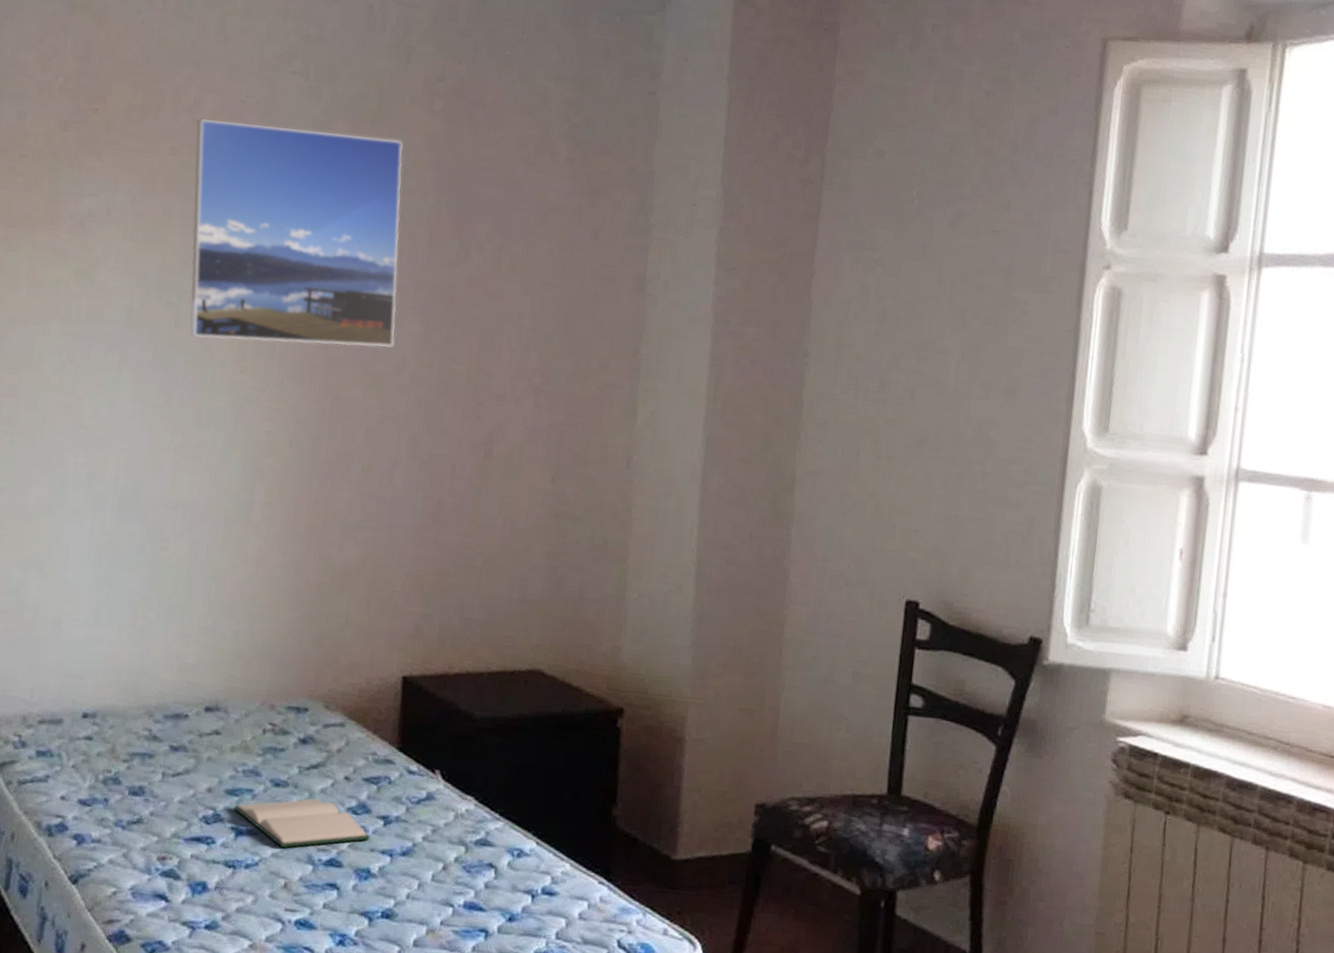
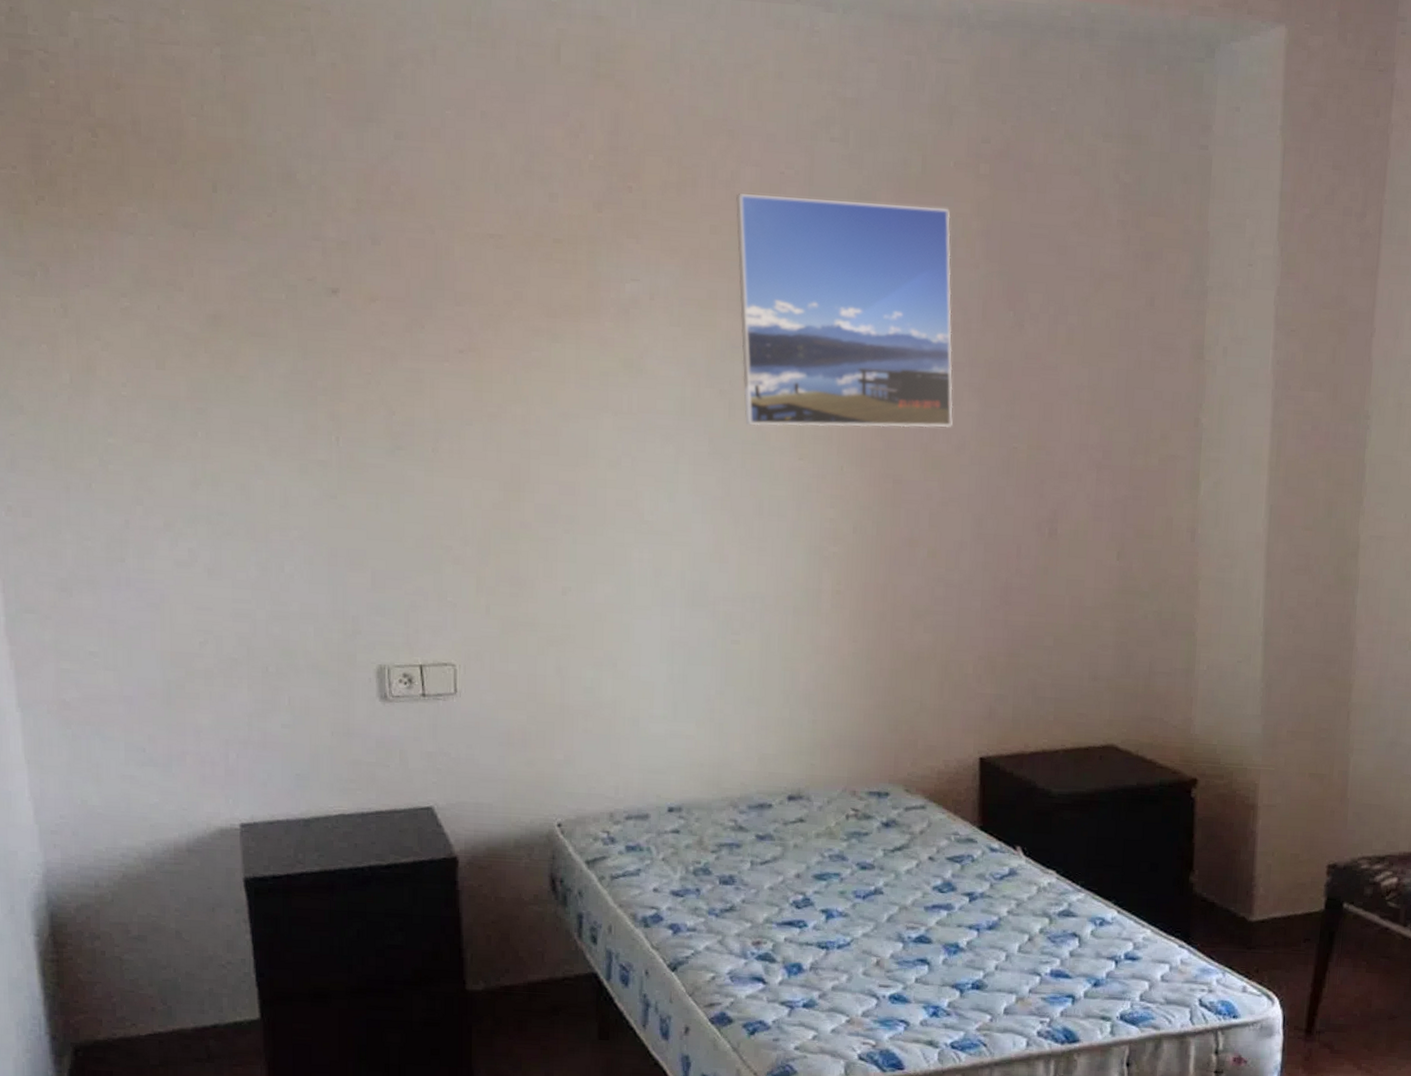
hardback book: present [234,798,371,849] -> none [823,878,958,928]

